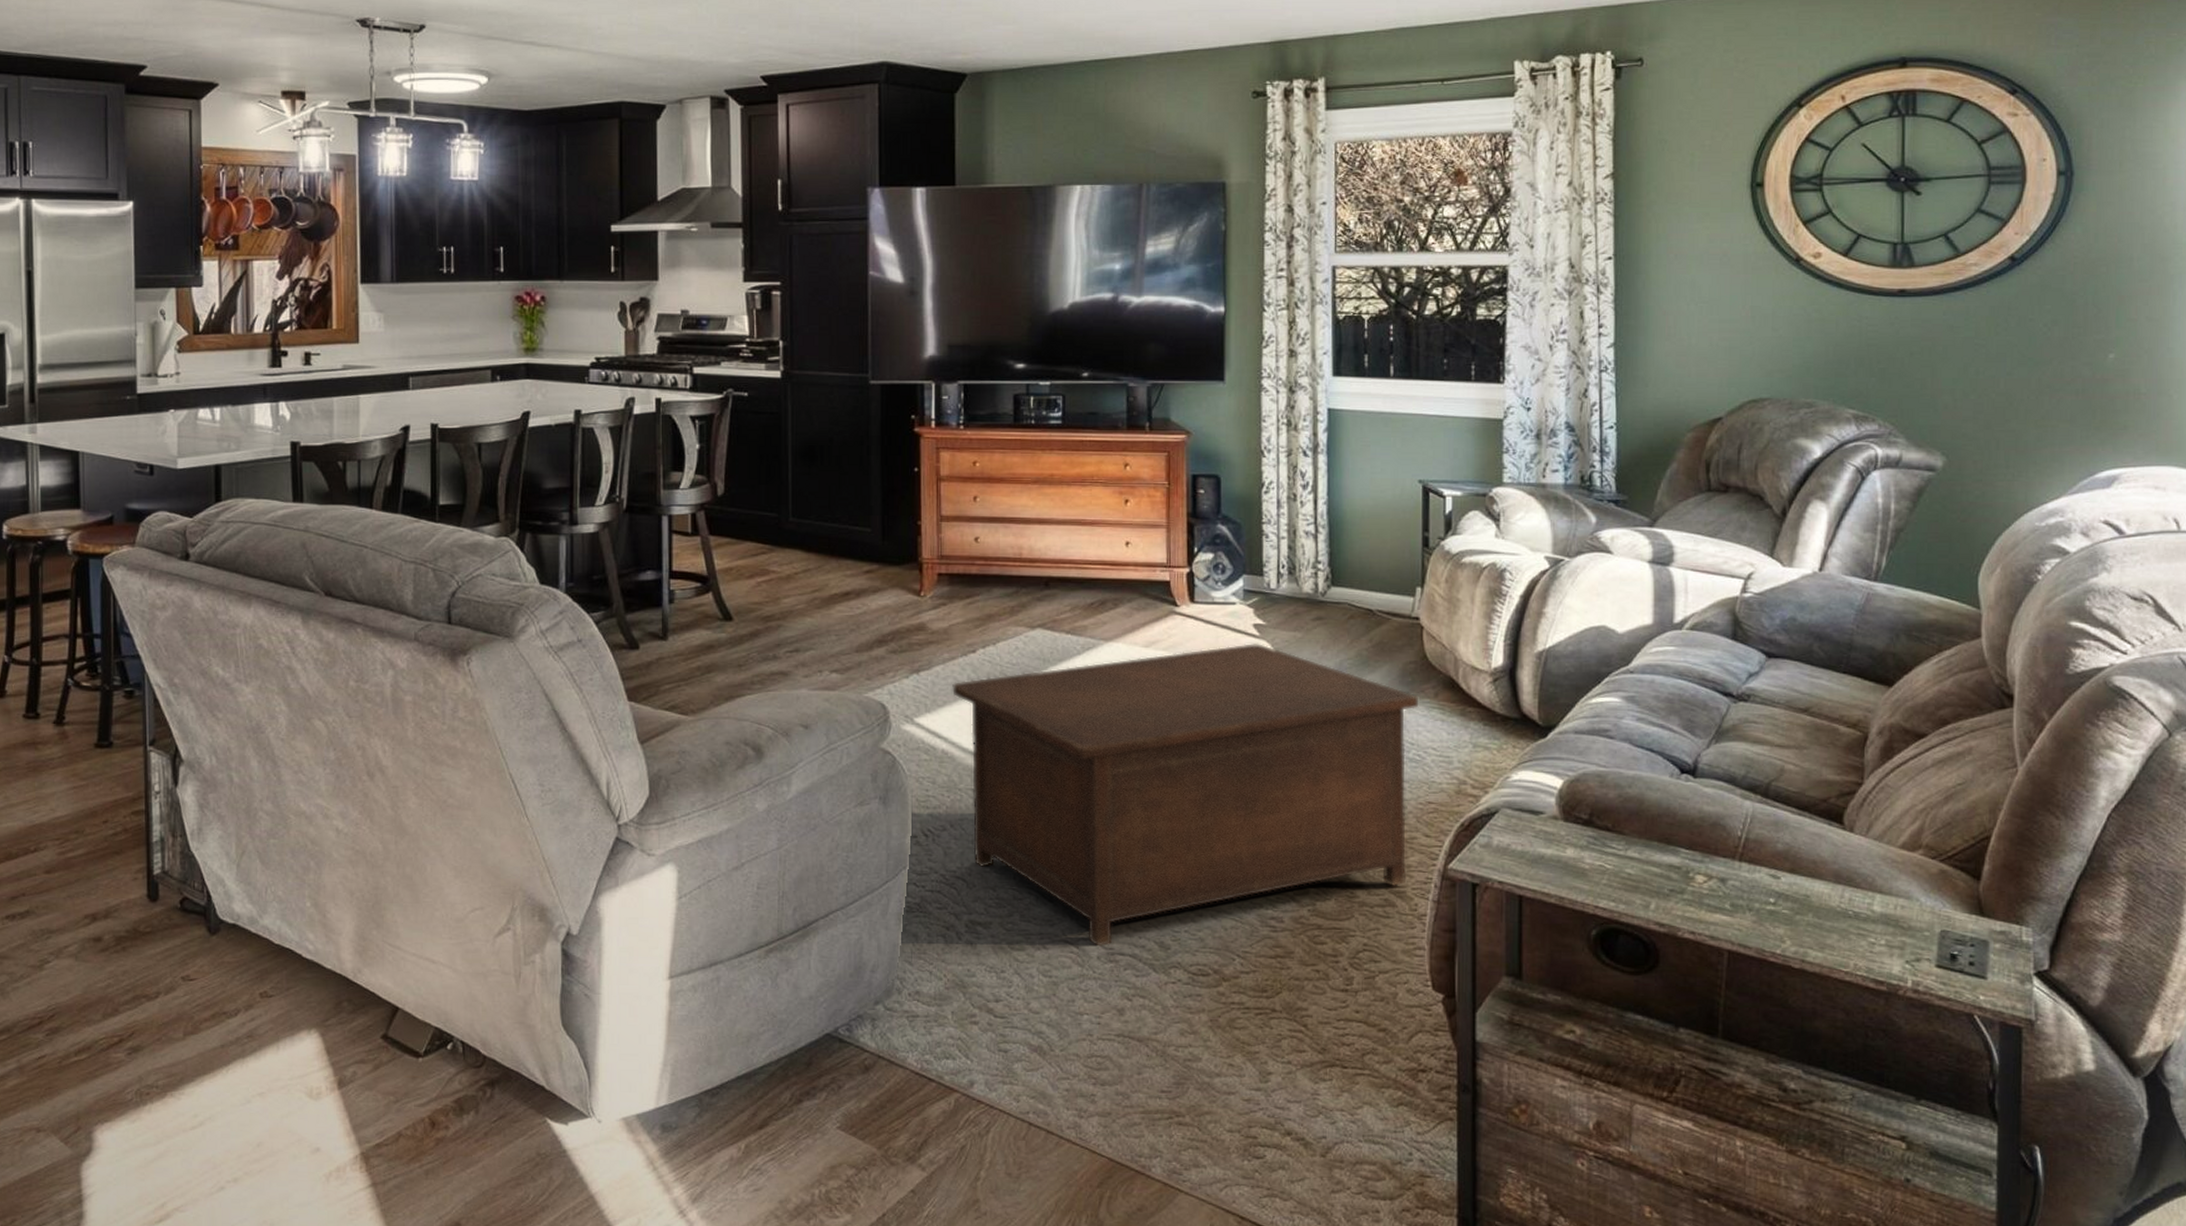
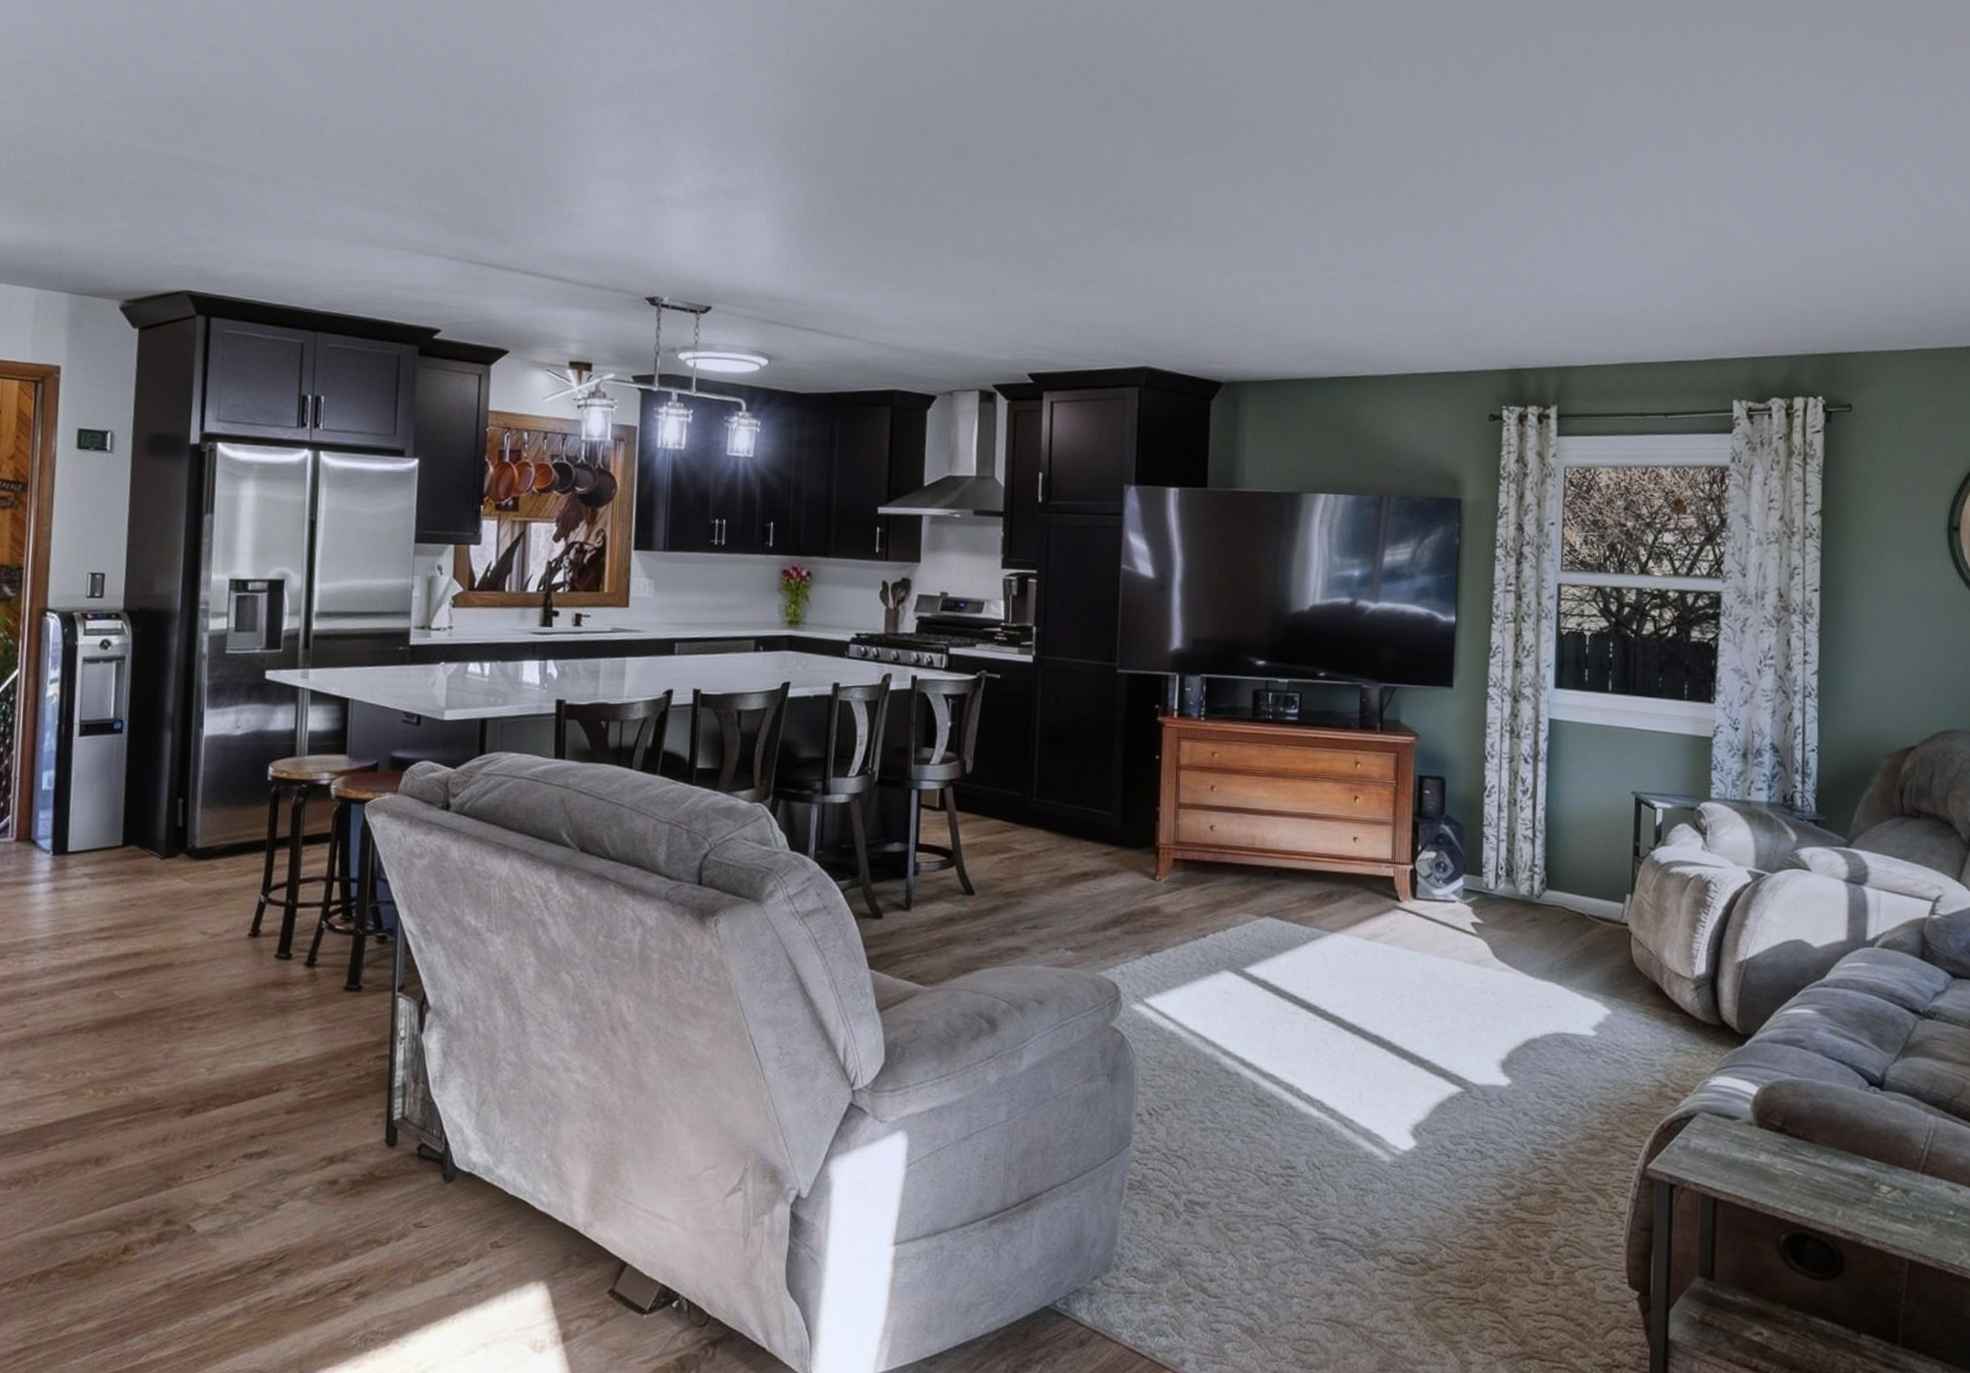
cabinet: present [952,644,1418,947] -> none [1182,941,1624,1231]

